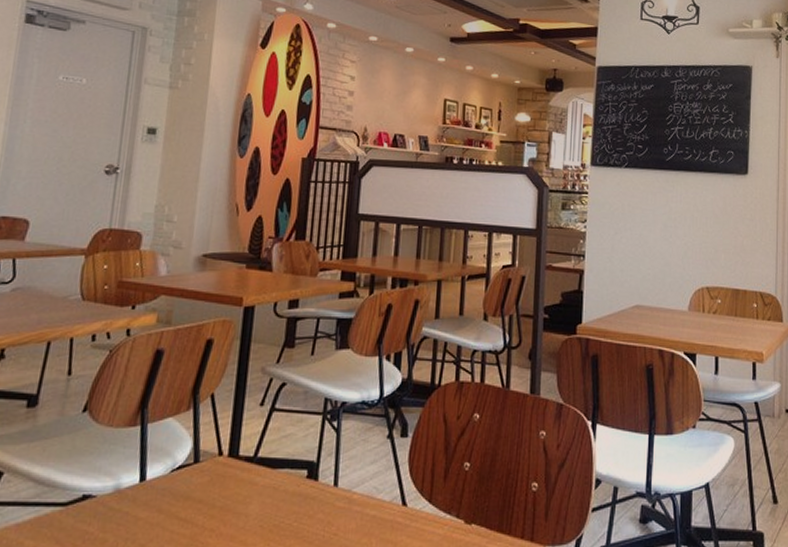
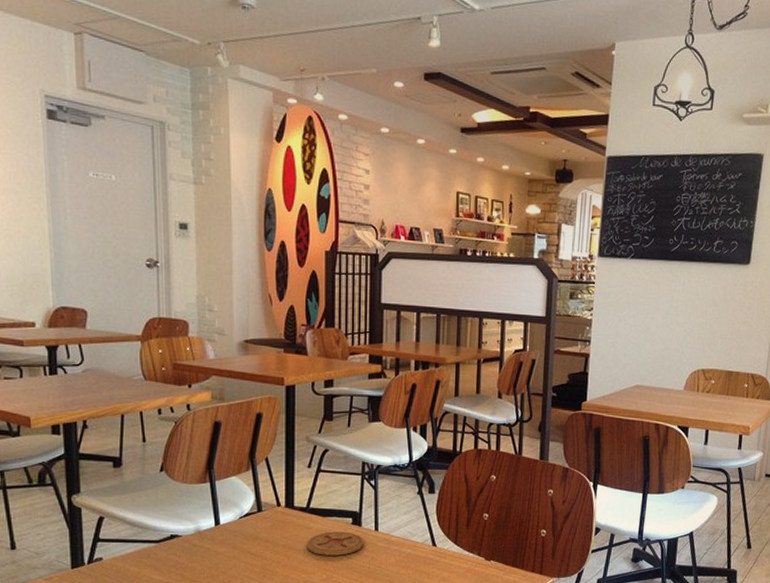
coaster: none [249,488,320,520] -> present [307,532,364,556]

